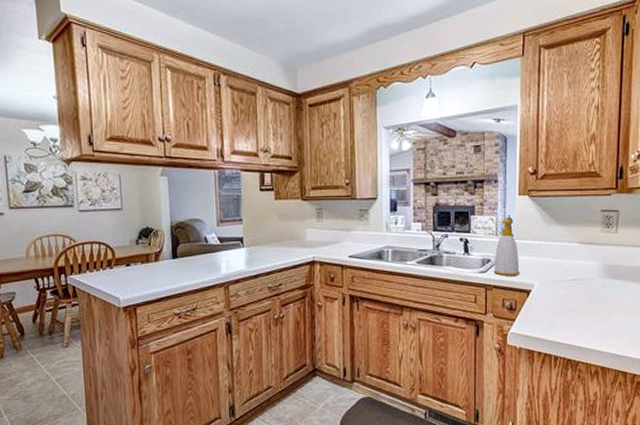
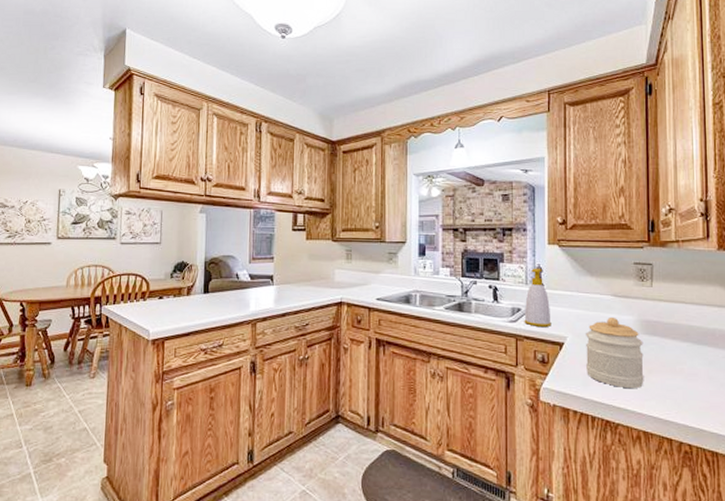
jar: none [551,263,606,329] -> present [586,316,644,388]

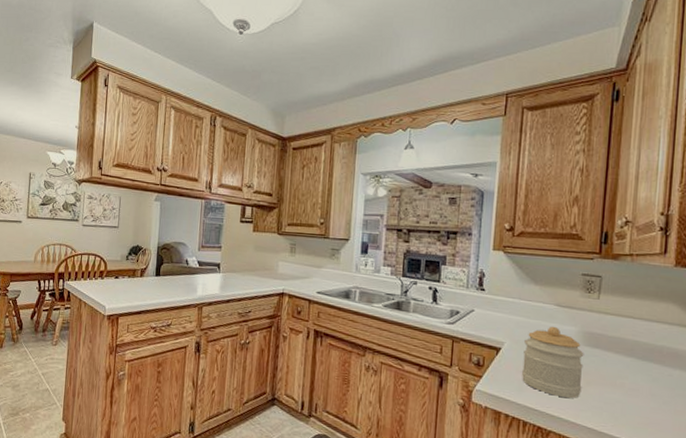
soap bottle: present [524,268,551,327] -> none [462,272,490,331]

